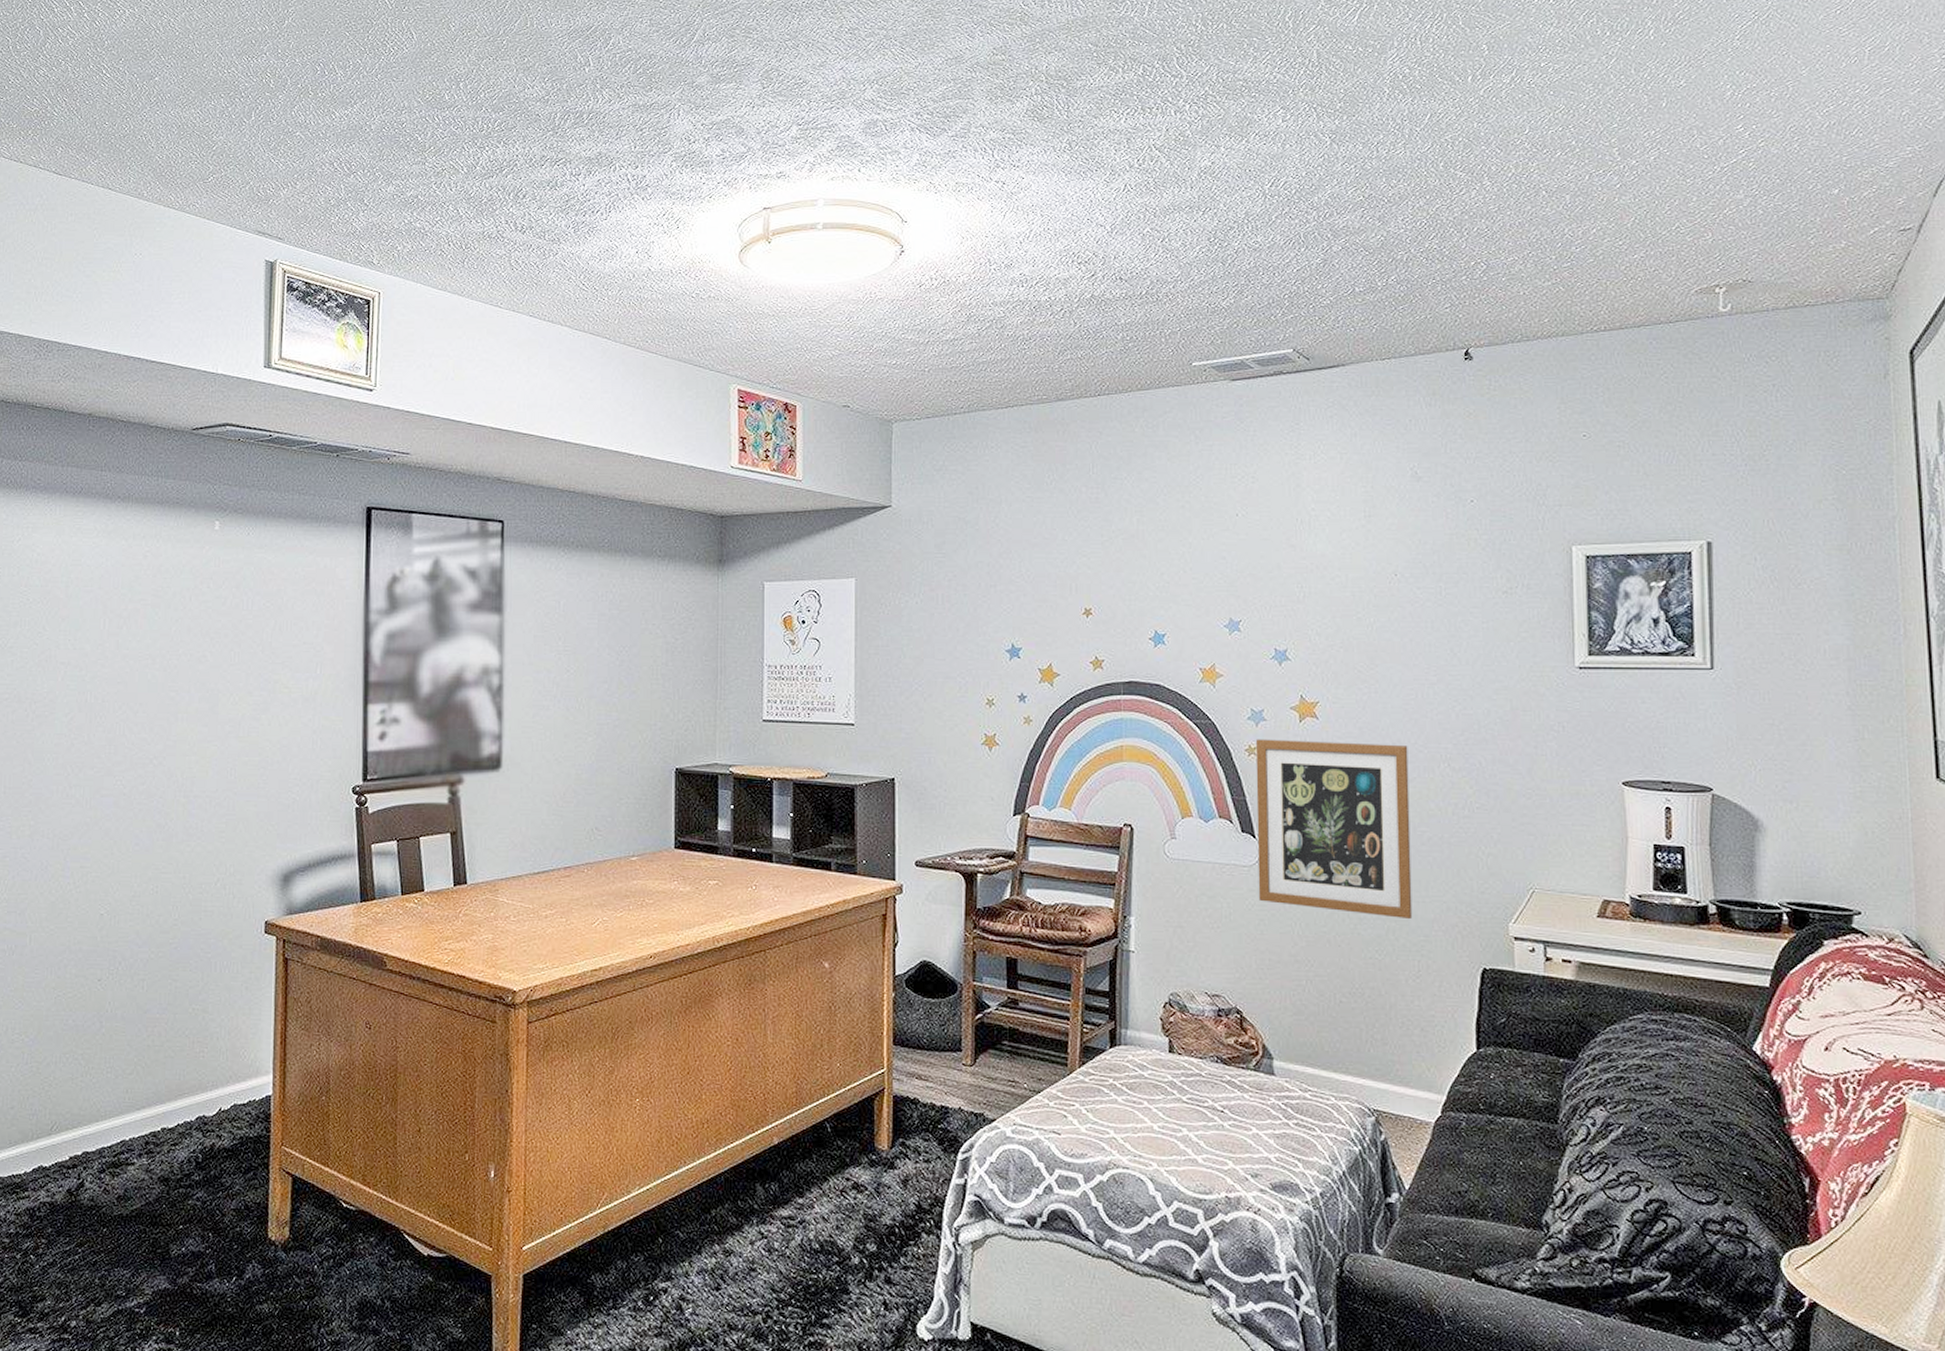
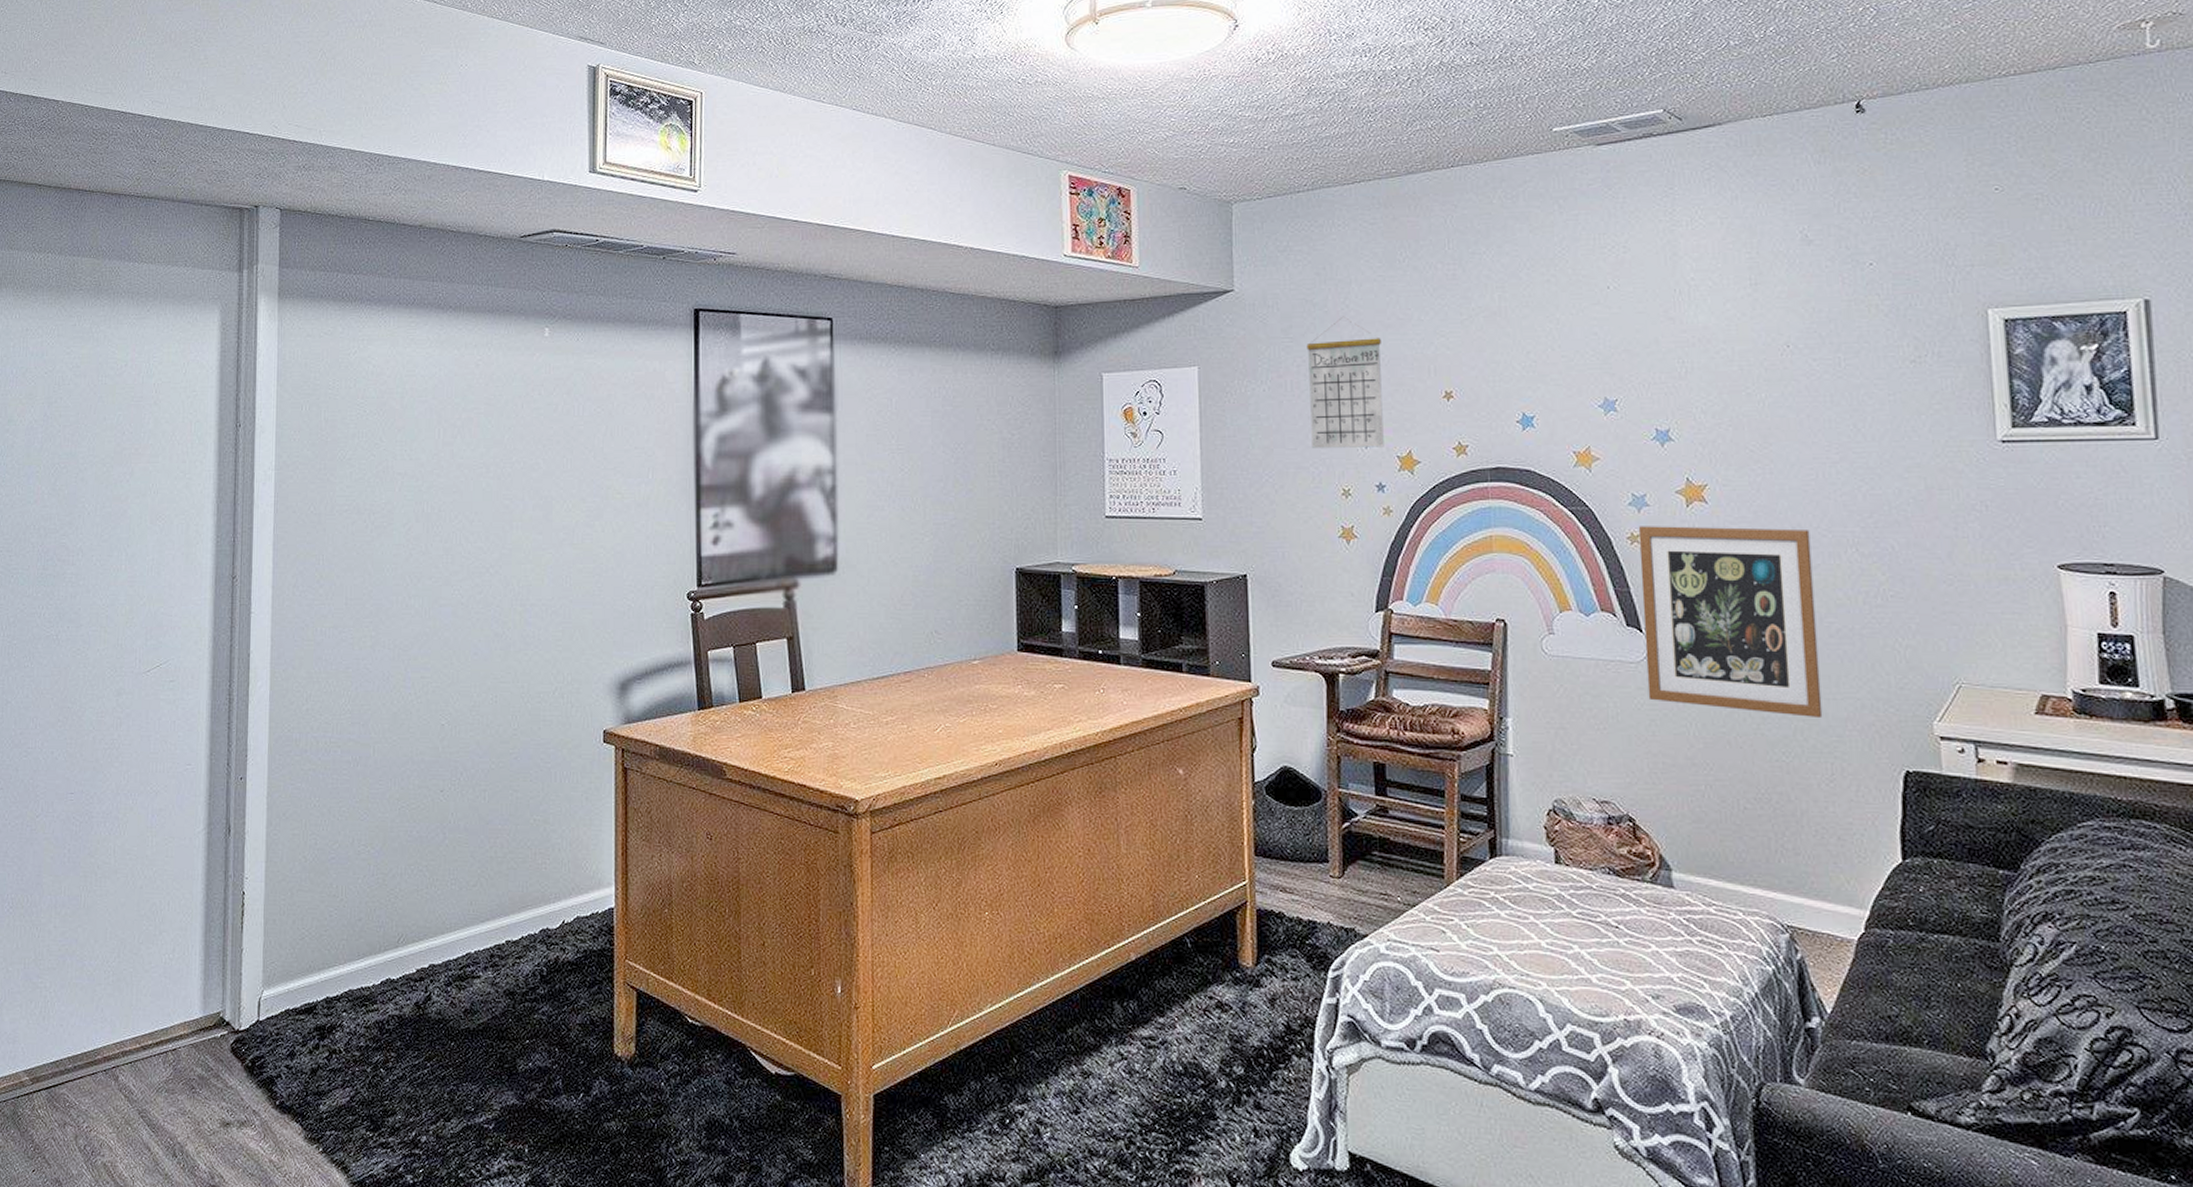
calendar: none [958,534,1027,660] -> present [1306,316,1384,448]

